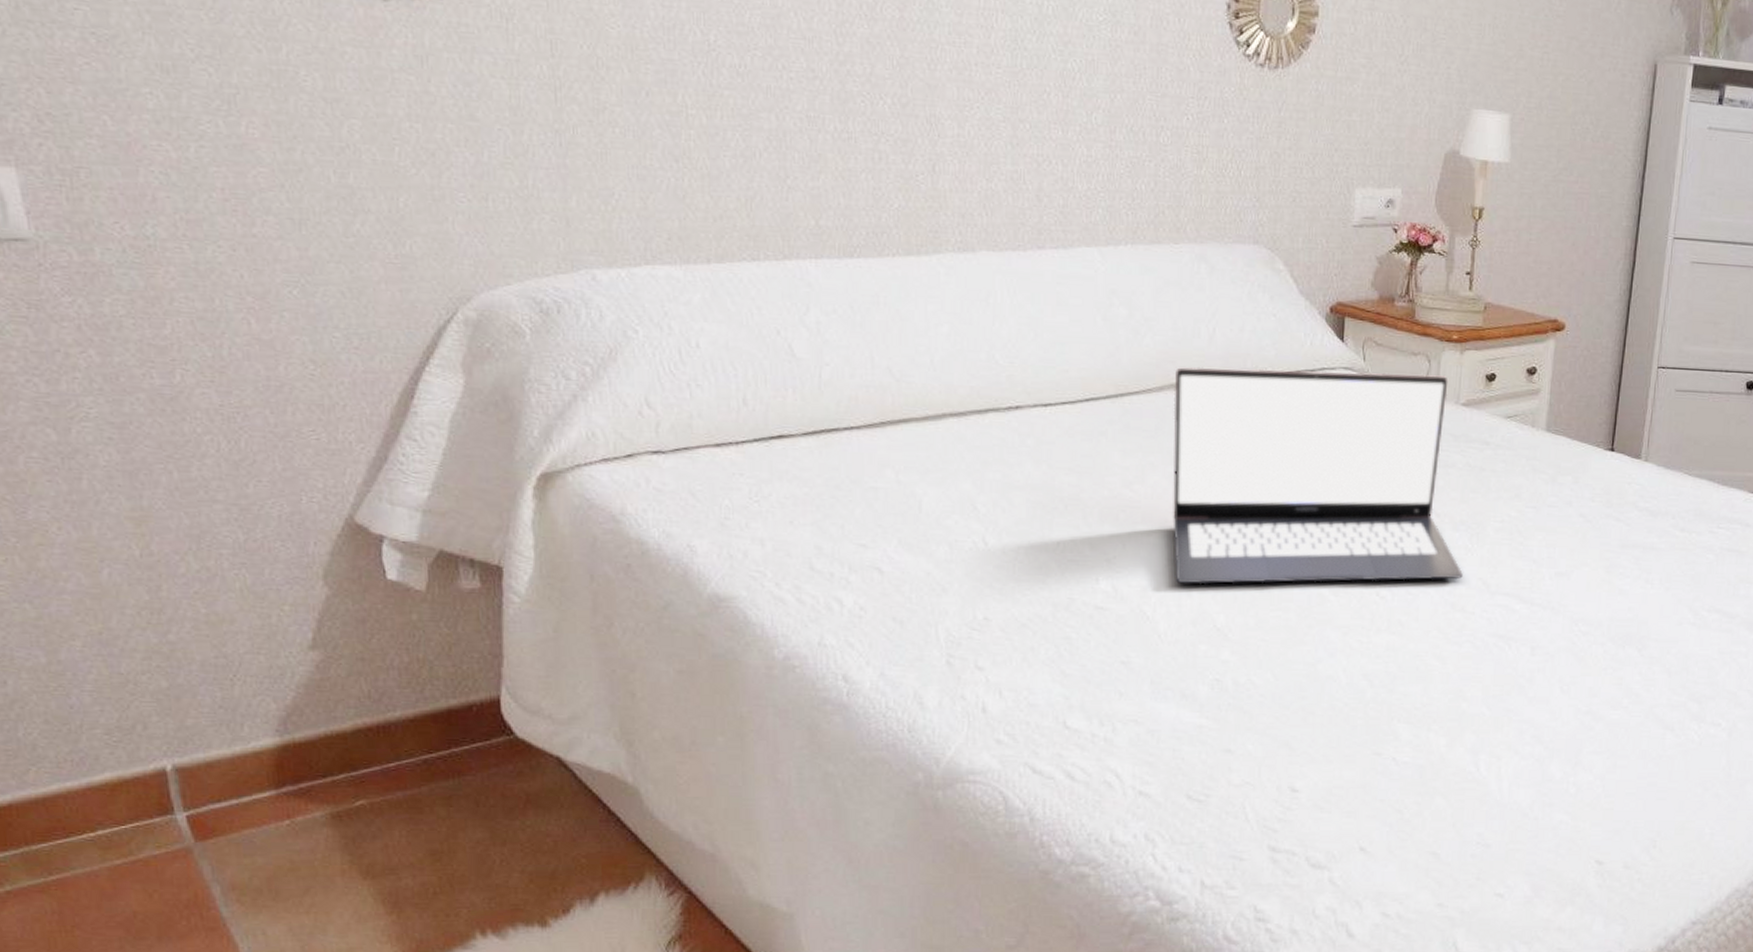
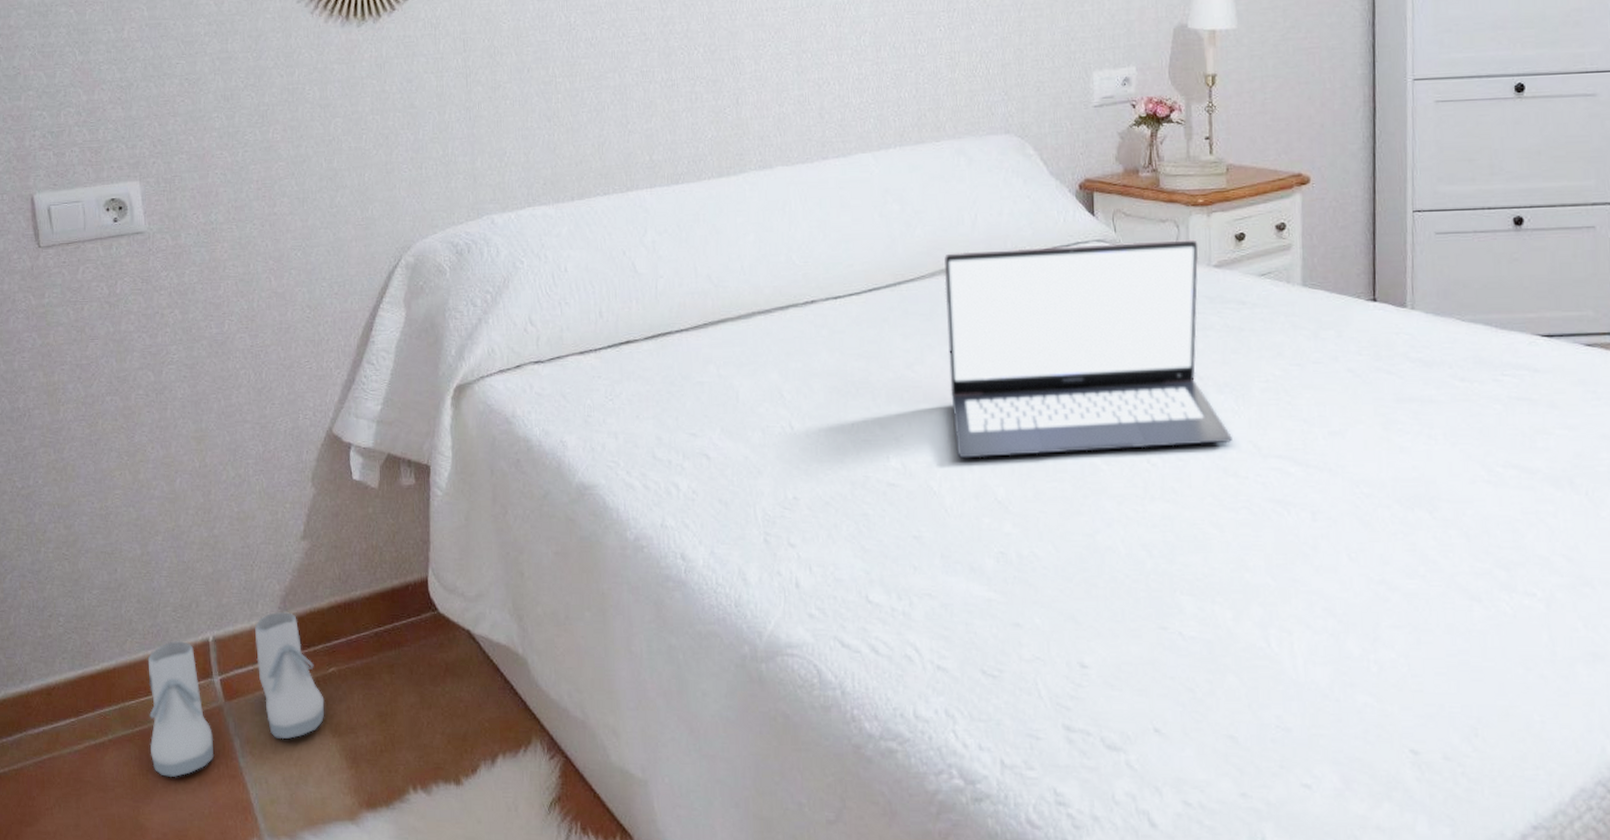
boots: none [65,734,351,933] -> present [147,611,325,777]

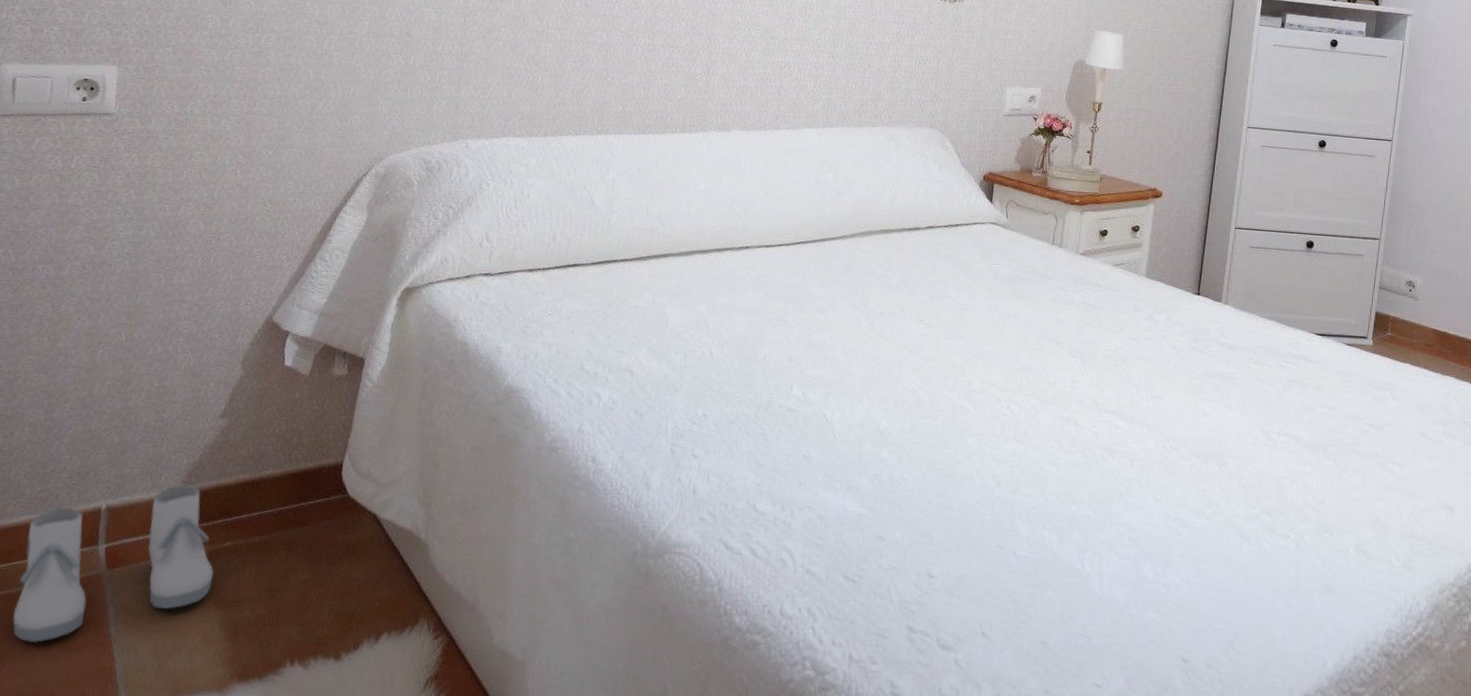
laptop: present [944,239,1232,459] -> none [850,219,1077,398]

